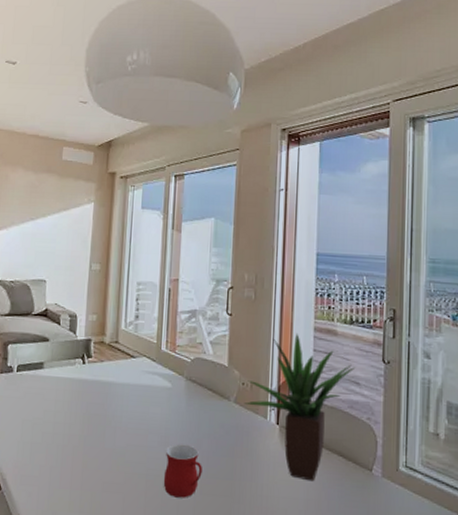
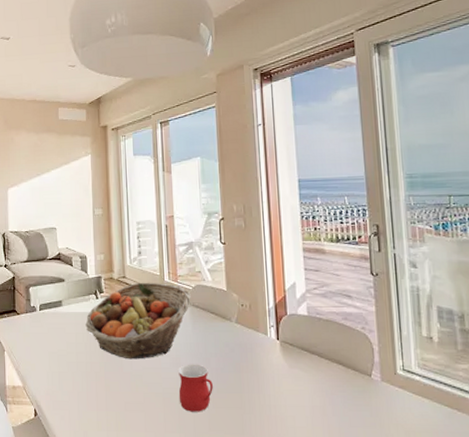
fruit basket: none [67,349,189,435] -> present [85,282,191,360]
potted plant: present [244,332,356,482] -> none [245,254,346,390]

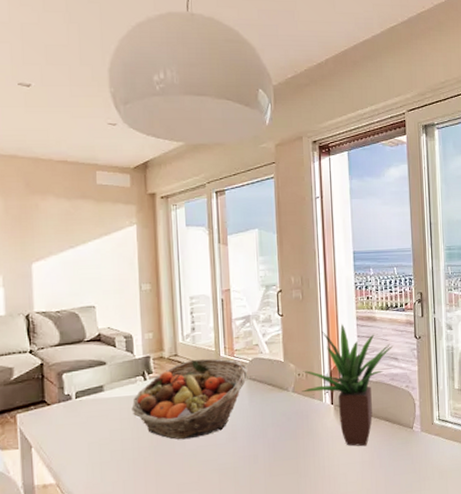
mug: present [178,364,213,412] -> none [235,436,270,484]
potted plant: none [245,254,346,390] -> present [301,323,394,447]

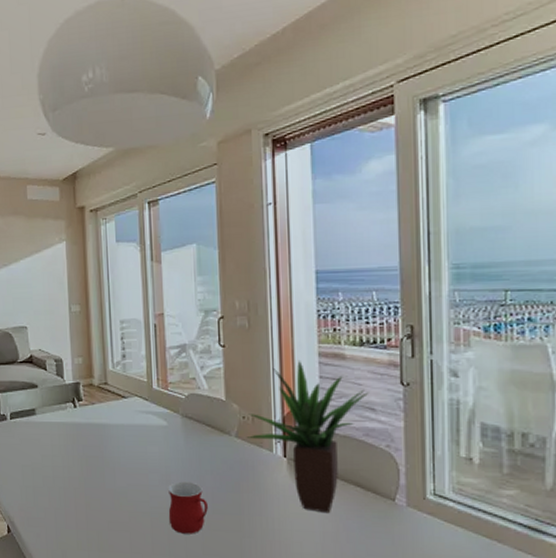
fruit basket: present [131,358,248,440] -> none [62,389,184,475]
mug: none [235,436,270,484] -> present [168,481,208,534]

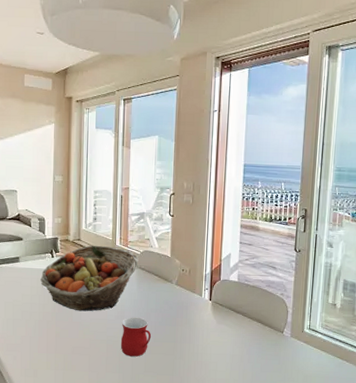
fruit basket: none [62,389,184,475] -> present [40,245,139,312]
potted plant: present [246,360,369,514] -> none [183,229,273,342]

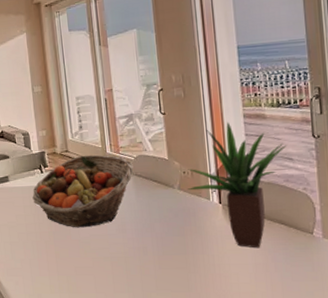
mug: present [120,317,151,357] -> none [124,229,159,273]
potted plant: none [183,229,273,342] -> present [187,121,287,248]

